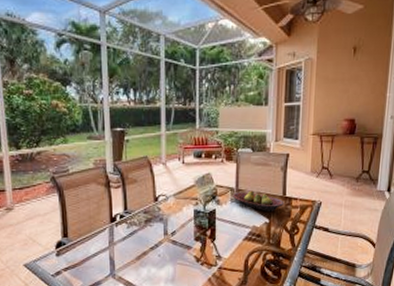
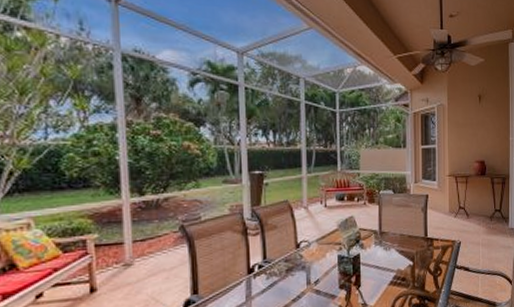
fruit bowl: present [233,190,283,212] -> none [377,232,426,254]

